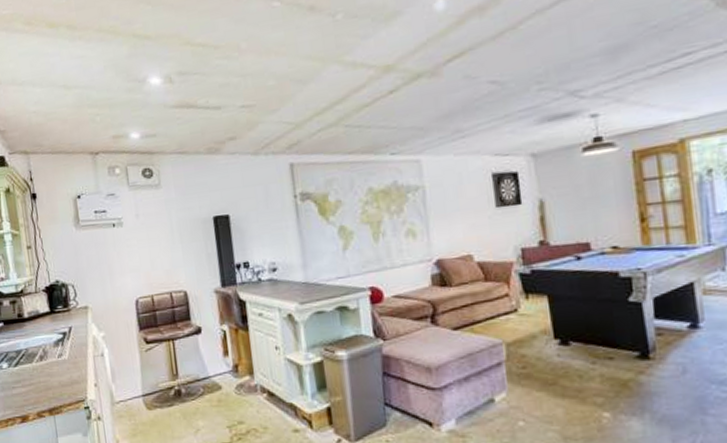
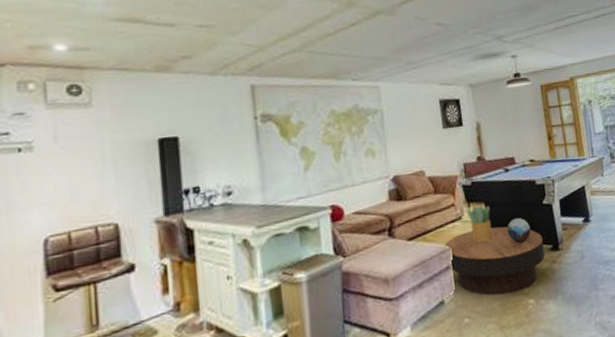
coffee table: none [495,324,628,403] -> present [444,226,545,296]
potted plant: none [524,297,558,340] -> present [466,205,493,243]
decorative sphere: none [576,316,610,345] -> present [507,218,531,243]

